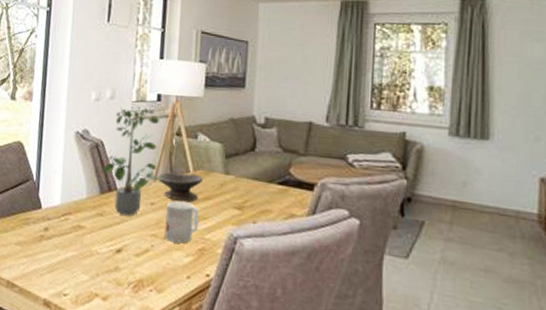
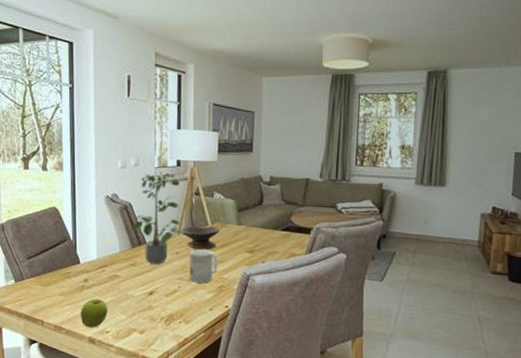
fruit: none [37,251,68,288] -> present [81,298,108,328]

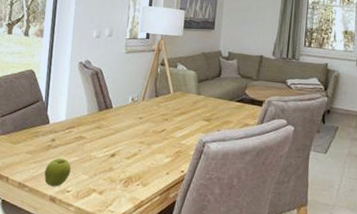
potted plant: present [132,171,186,264] -> none [100,43,150,128]
bowl: present [181,225,220,250] -> none [146,93,181,117]
mug: present [189,249,218,283] -> none [149,115,177,148]

